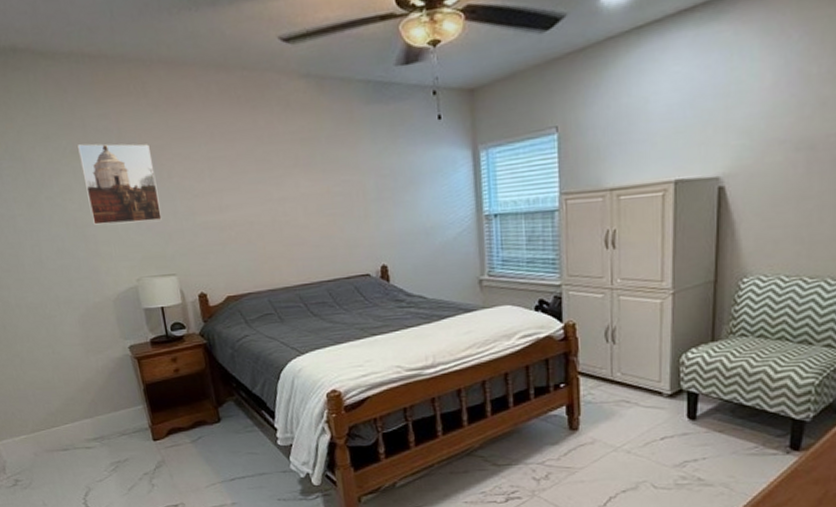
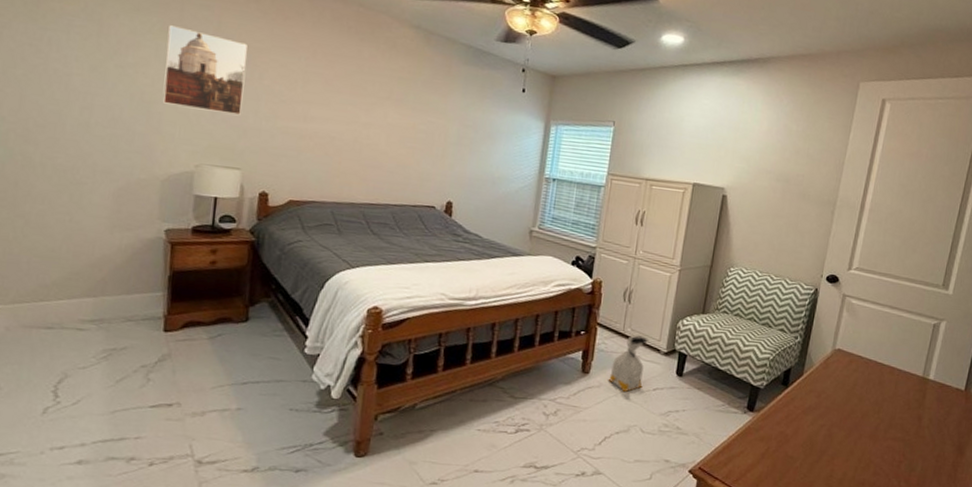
bag: none [602,379,646,446] -> present [608,335,649,393]

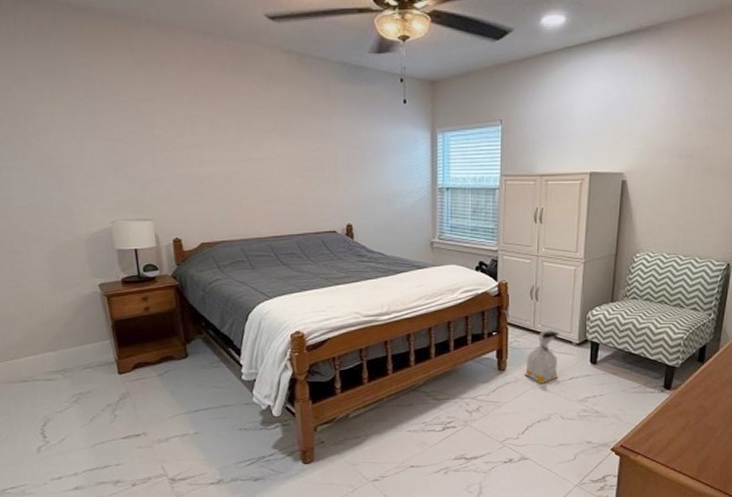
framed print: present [163,25,248,116] -> none [57,89,141,169]

